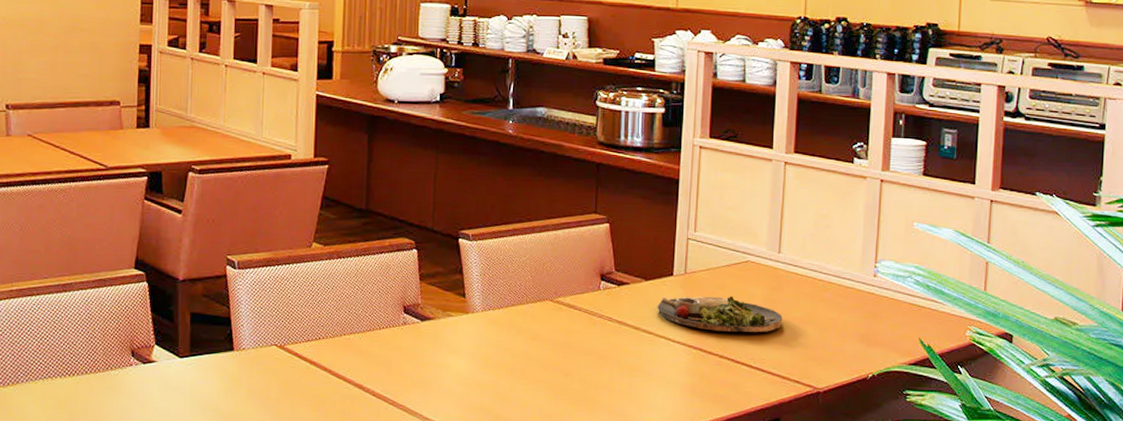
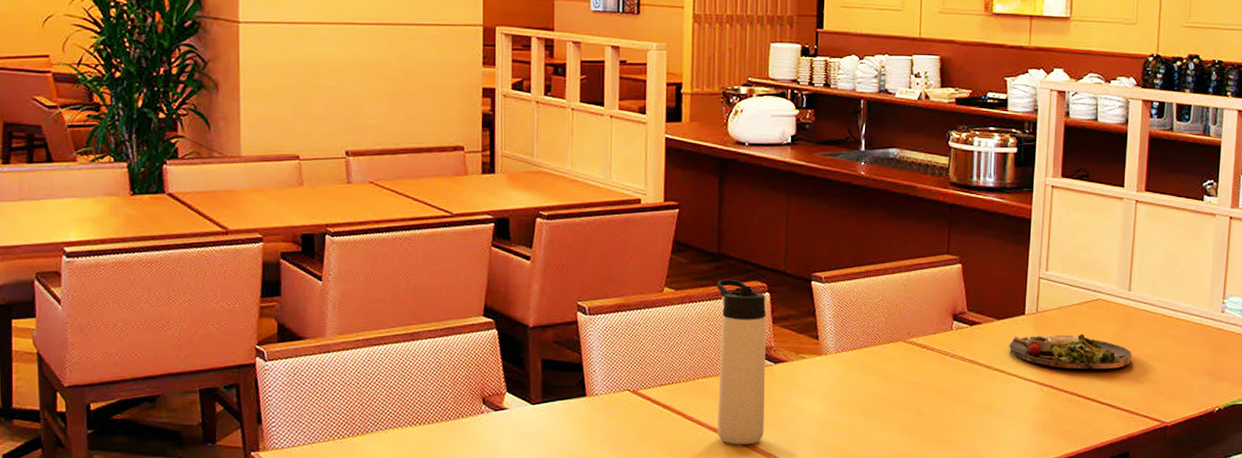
thermos bottle: none [363,235,414,403] -> present [716,279,766,445]

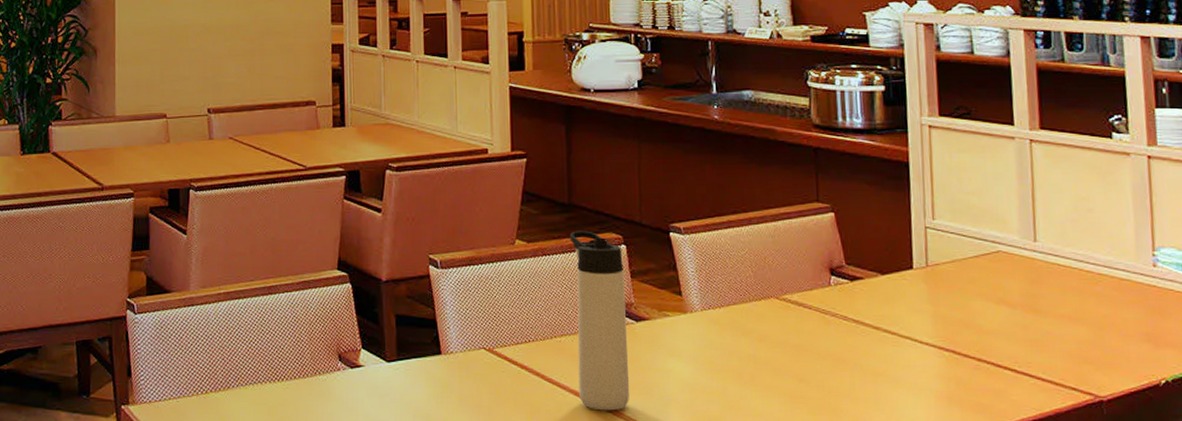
dinner plate: present [1009,333,1132,369] -> none [898,290,1048,332]

